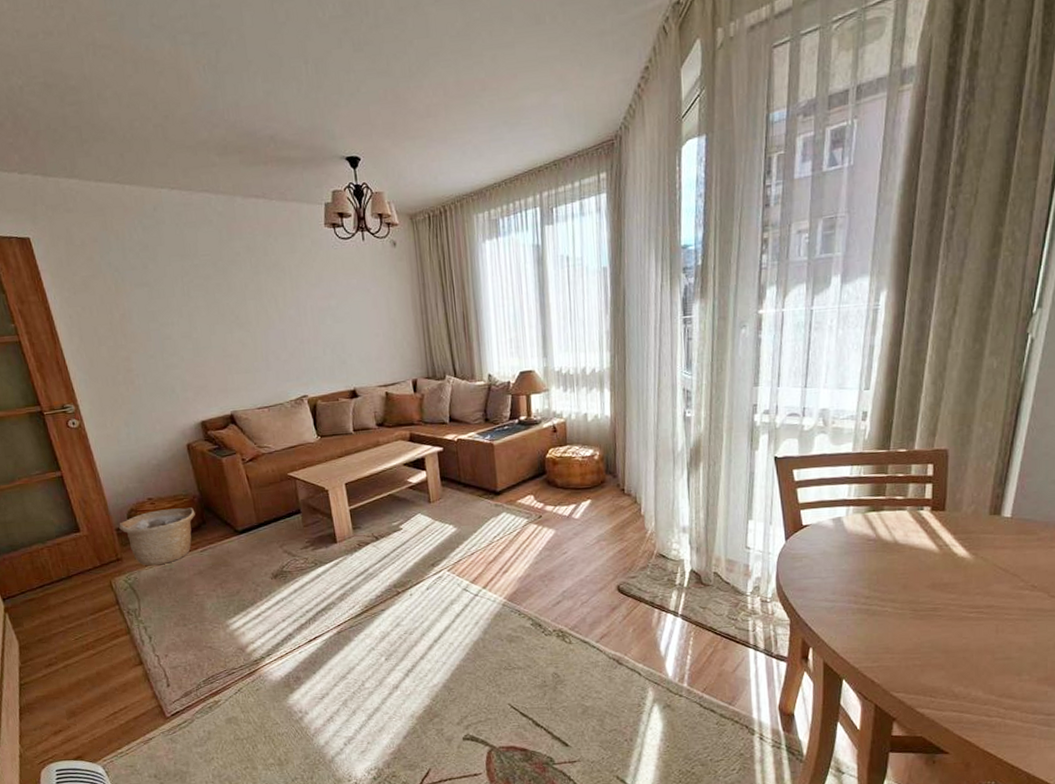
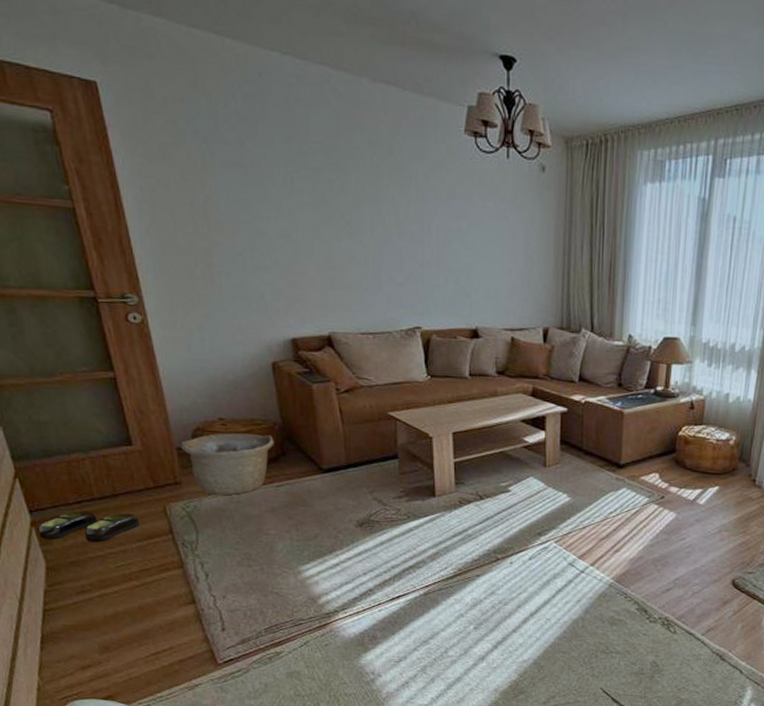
slippers: none [11,591,92,622] -> present [39,511,140,542]

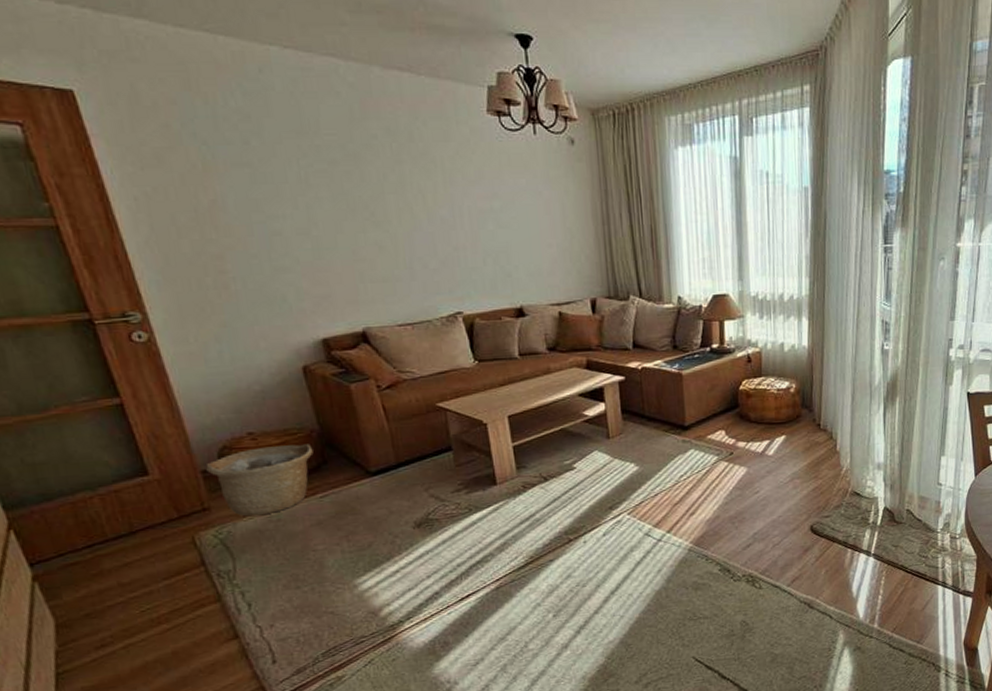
slippers: present [39,511,140,542] -> none [43,550,165,594]

